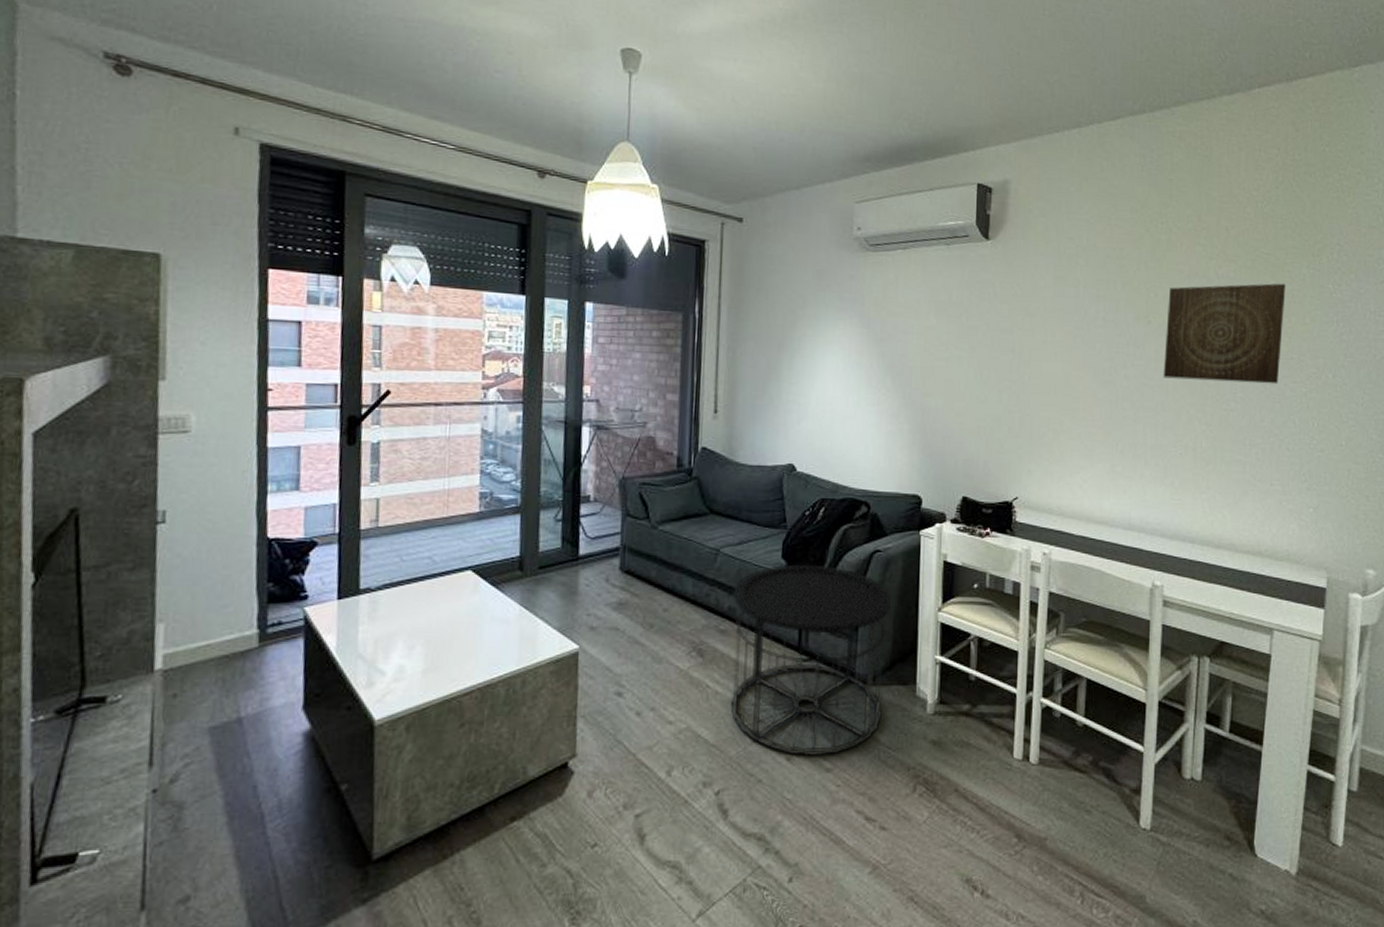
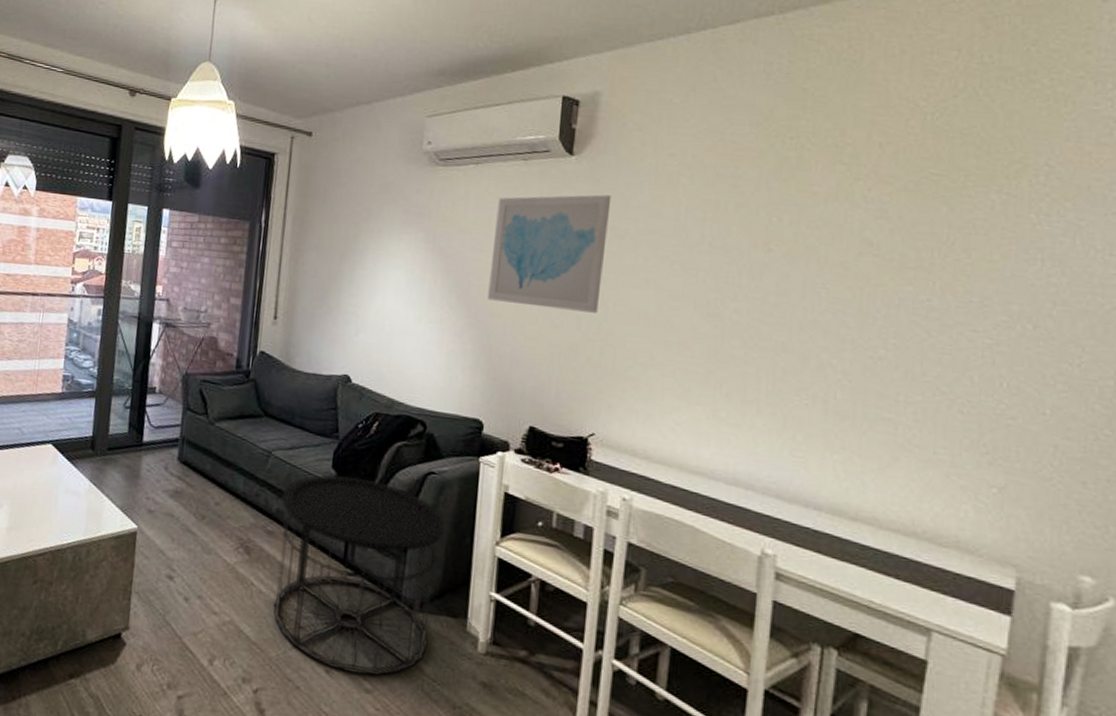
wall art: none [920,276,1023,387] -> present [487,194,612,313]
wall art: present [1163,283,1286,384] -> none [785,210,965,332]

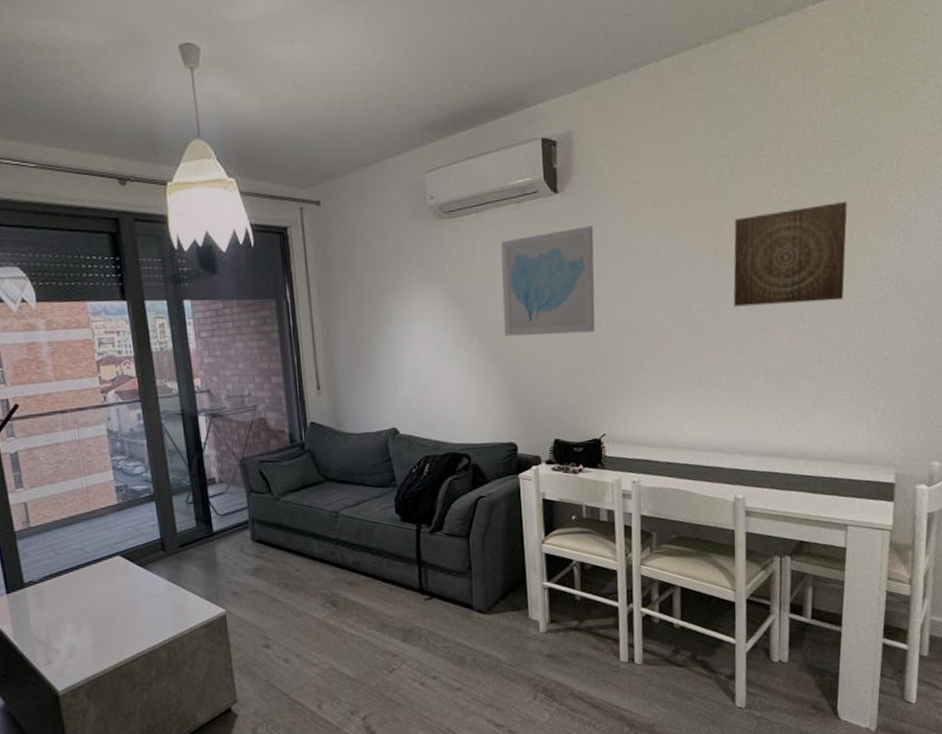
side table: present [273,474,445,677] -> none [355,514,500,681]
wall art: none [785,210,965,332] -> present [733,201,847,307]

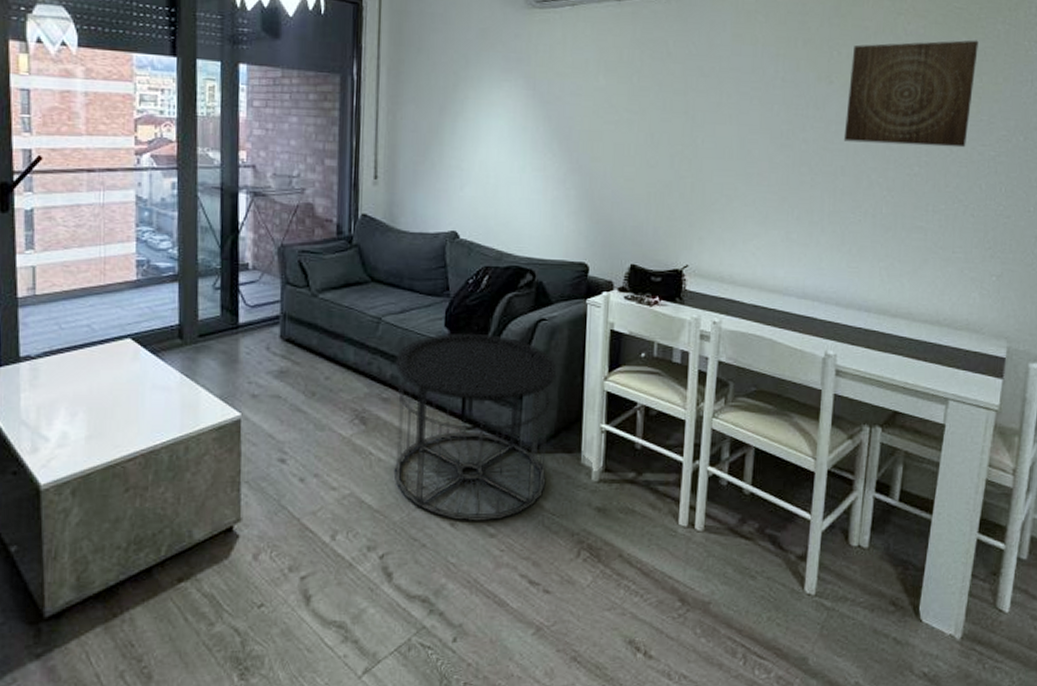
side table: none [355,514,500,681] -> present [393,332,557,523]
wall art: present [500,226,595,337] -> none [588,34,698,151]

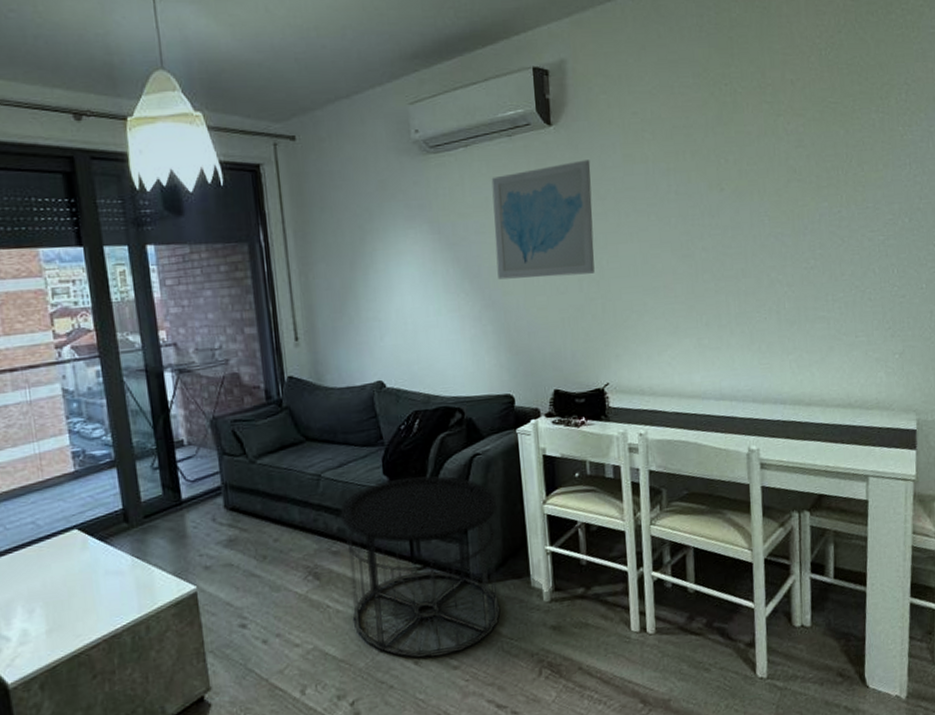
wall art: none [588,34,698,151] -> present [491,160,595,280]
wall art: present [843,40,979,148] -> none [739,131,857,245]

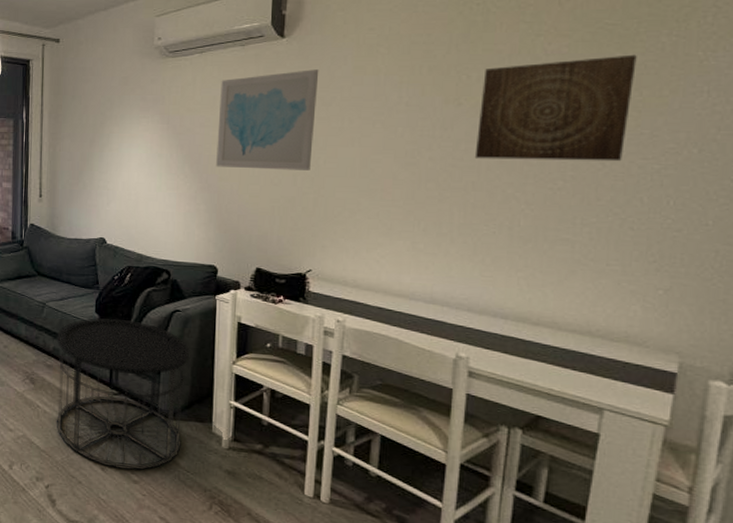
wall art: none [739,131,857,245] -> present [474,54,637,162]

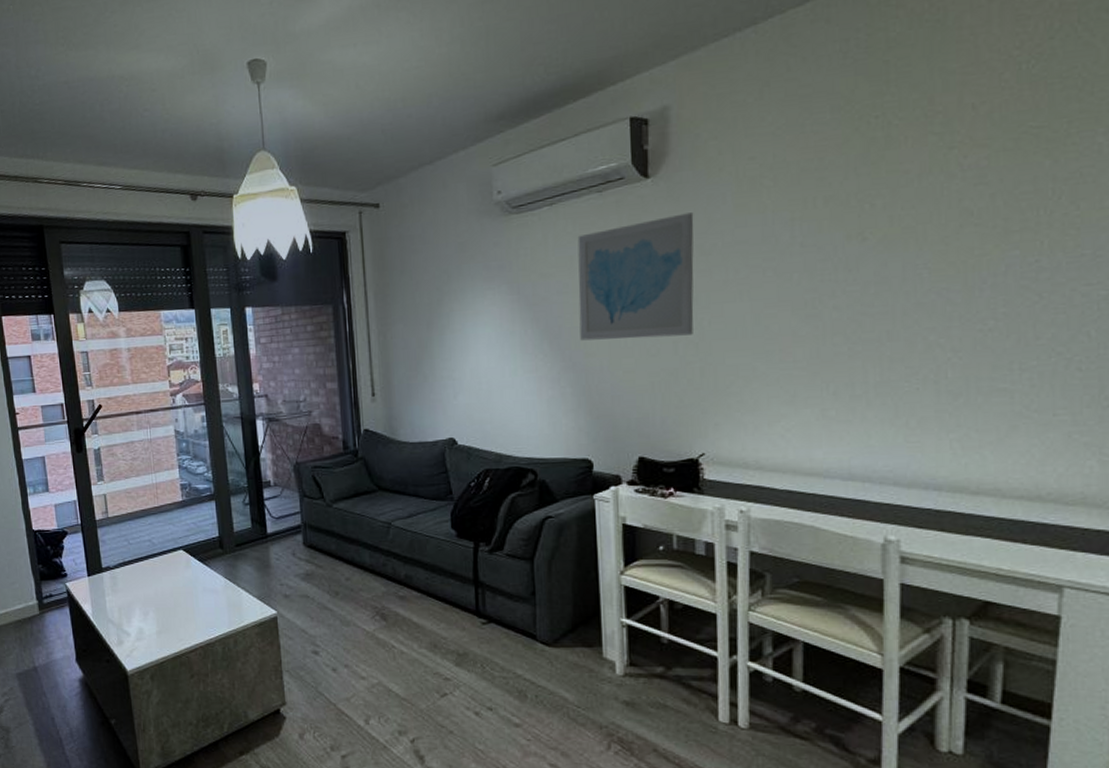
side table: present [56,317,190,471] -> none [407,533,569,713]
wall art: present [474,54,637,162] -> none [887,161,1070,303]

